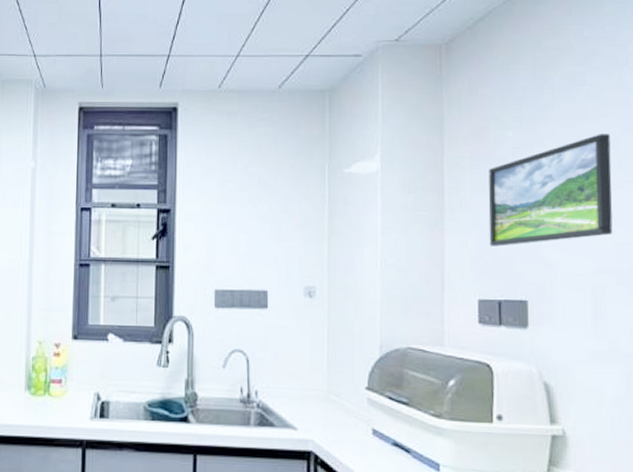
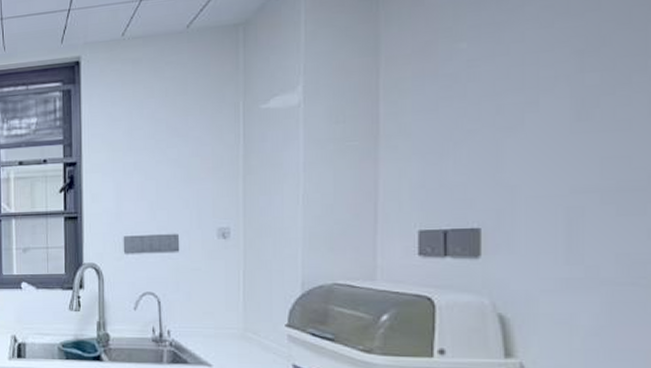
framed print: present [488,134,613,247] -> none [434,31,601,173]

